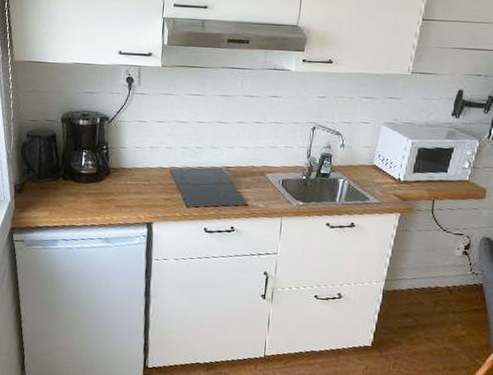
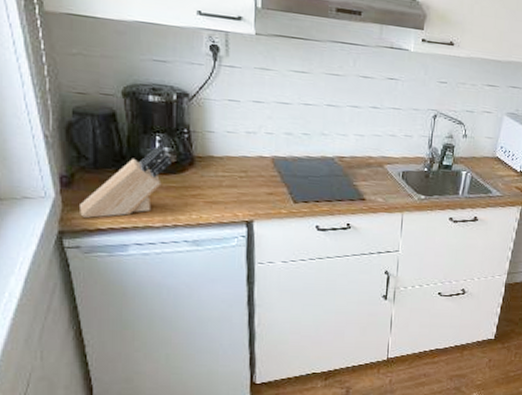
knife block: none [26,158,93,218] -> present [80,144,172,218]

